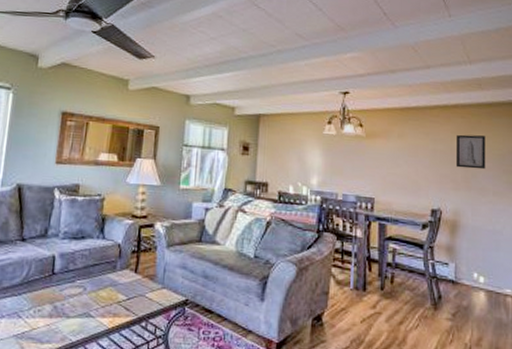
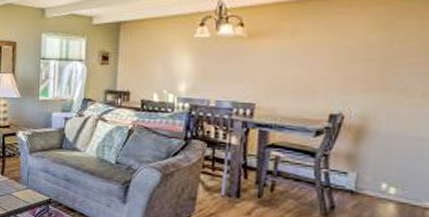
wall art: present [455,134,486,170] -> none [369,25,419,66]

